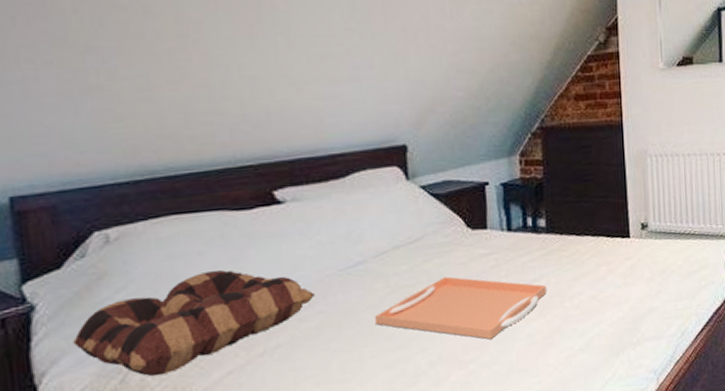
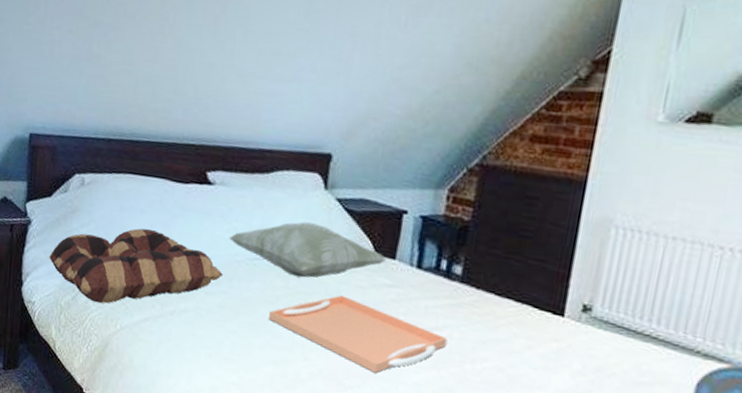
decorative pillow: none [314,215,480,273] -> present [229,221,387,278]

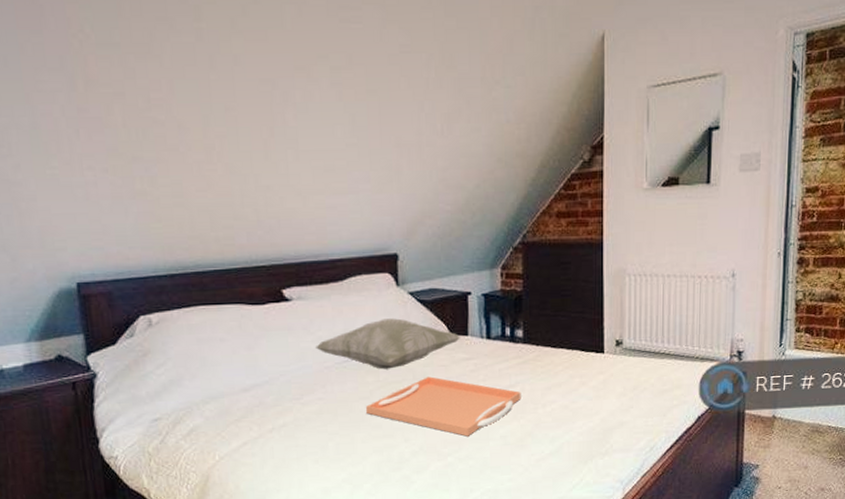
seat cushion: present [49,228,223,304] -> none [125,356,315,440]

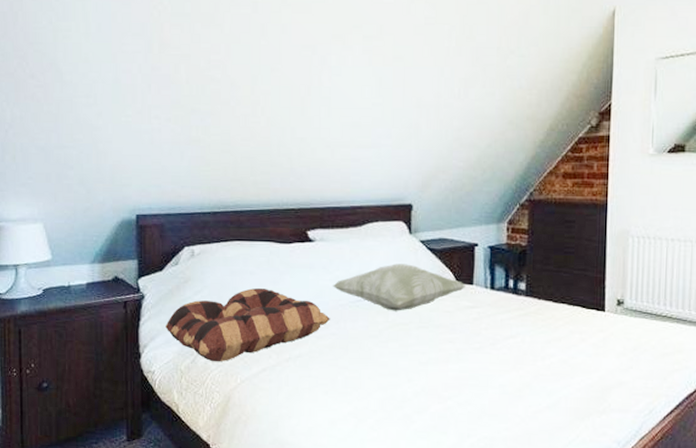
seat cushion: none [125,356,315,440] -> present [165,288,330,362]
serving tray: present [366,376,521,437] -> none [375,321,521,382]

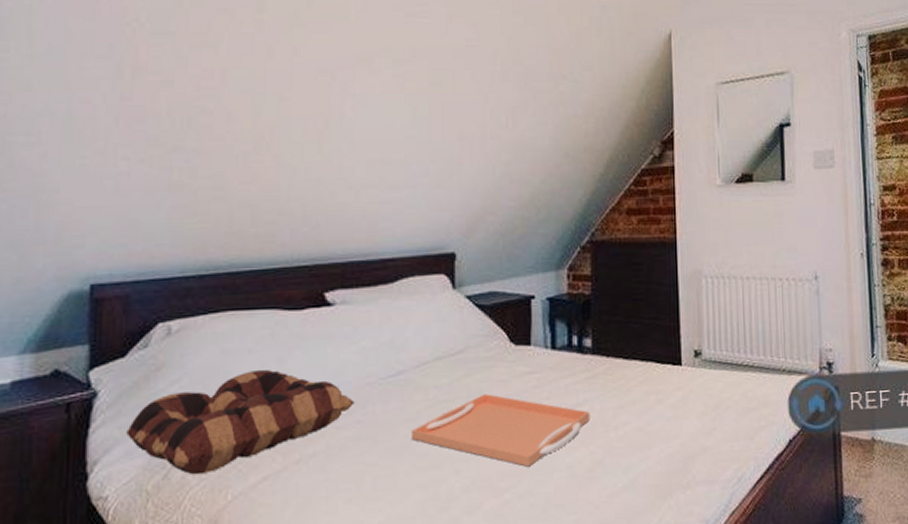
decorative pillow: present [333,263,467,311] -> none [358,325,523,386]
serving tray: none [375,321,521,382] -> present [412,394,590,467]

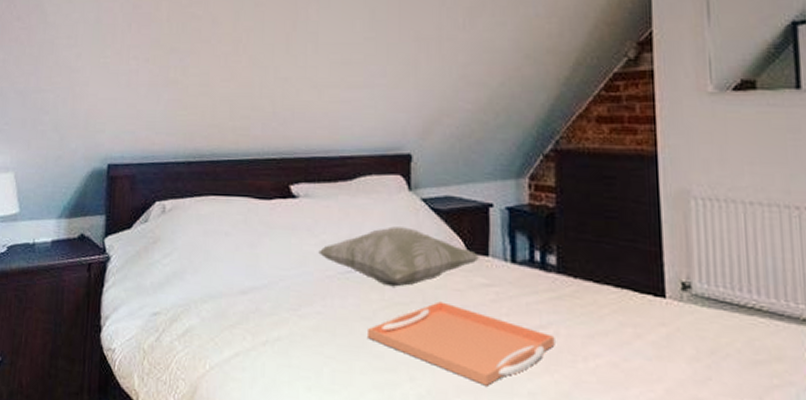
seat cushion: present [126,370,354,475] -> none [130,252,315,342]
decorative pillow: none [358,325,523,386] -> present [318,226,481,287]

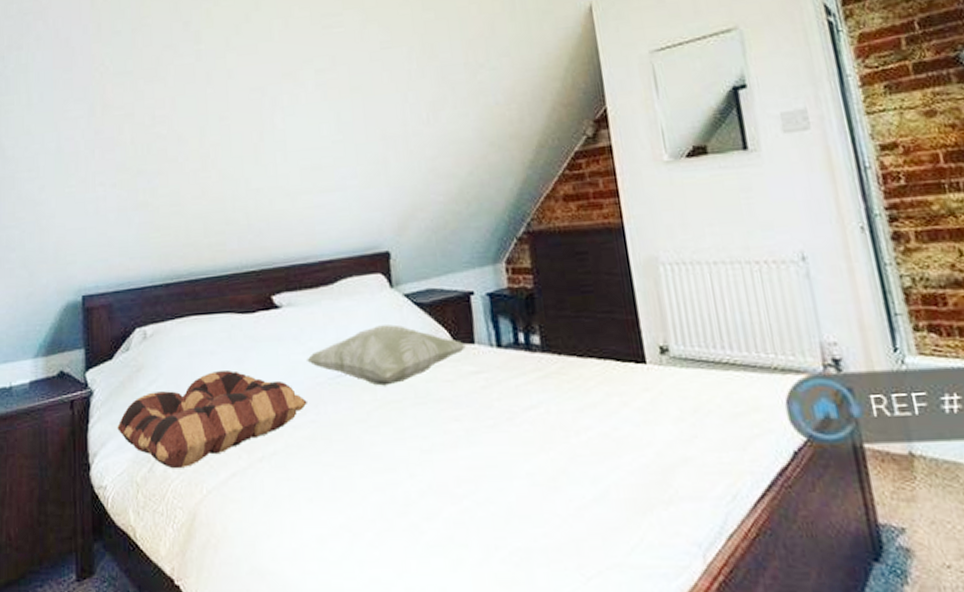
seat cushion: none [130,252,315,342] -> present [117,371,307,469]
serving tray: present [368,301,555,386] -> none [364,394,547,473]

